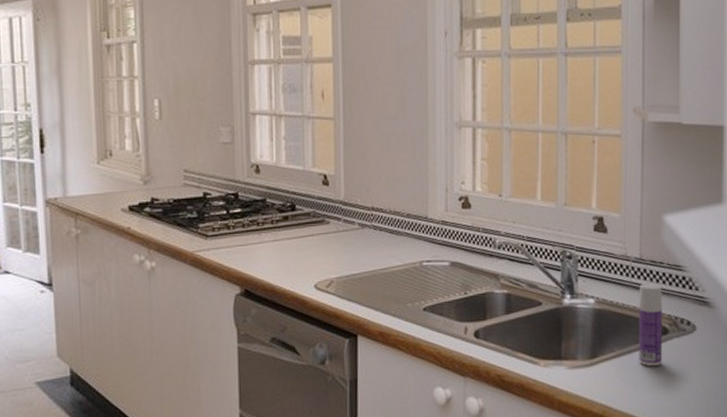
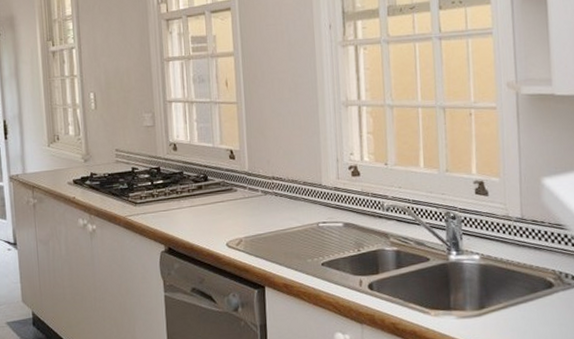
bottle: present [638,283,663,367] -> none [522,241,549,318]

